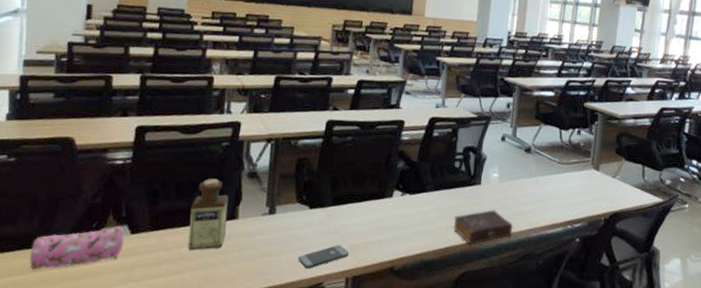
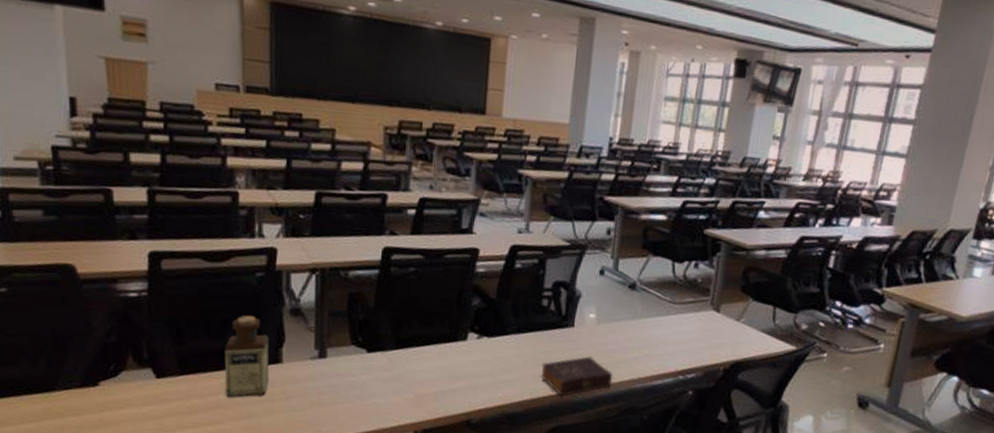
pencil case: present [29,226,124,270] -> none [40,369,149,417]
smartphone: present [298,245,349,268] -> none [357,394,417,420]

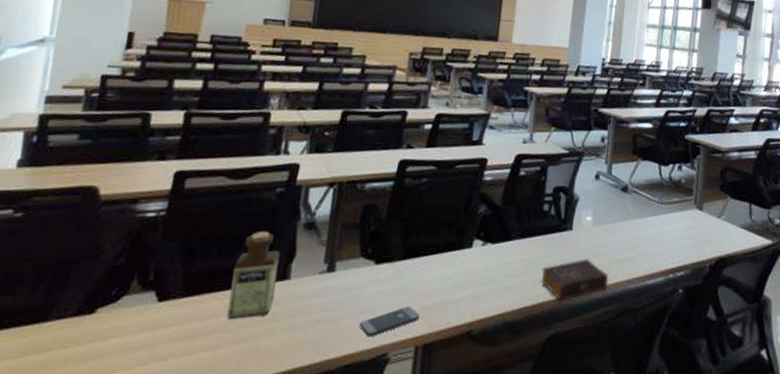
smartphone: none [357,394,417,420] -> present [359,306,420,336]

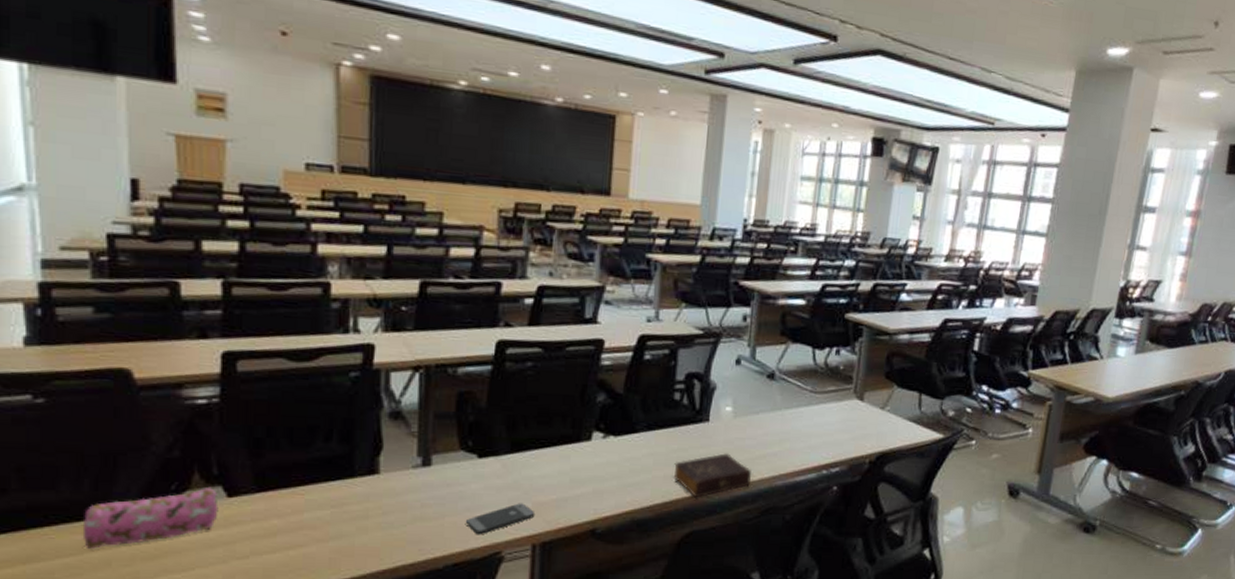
pencil case: none [26,293,150,352] -> present [82,488,219,549]
bottle: present [227,231,280,320] -> none [310,420,364,516]

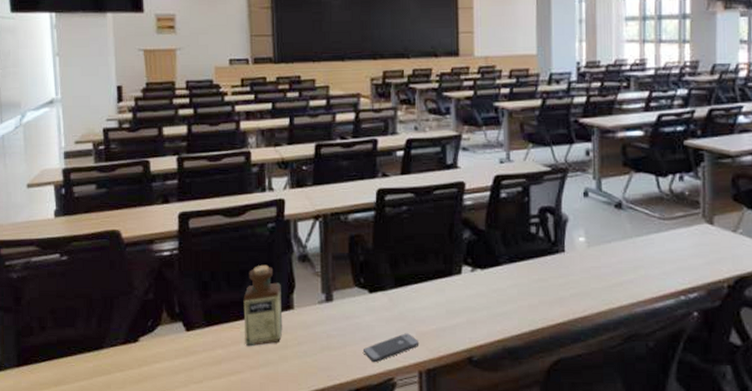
pencil case: present [82,488,219,549] -> none [91,323,180,374]
bottle: none [310,420,364,516] -> present [243,264,283,347]
book: present [673,453,752,498] -> none [537,282,611,326]

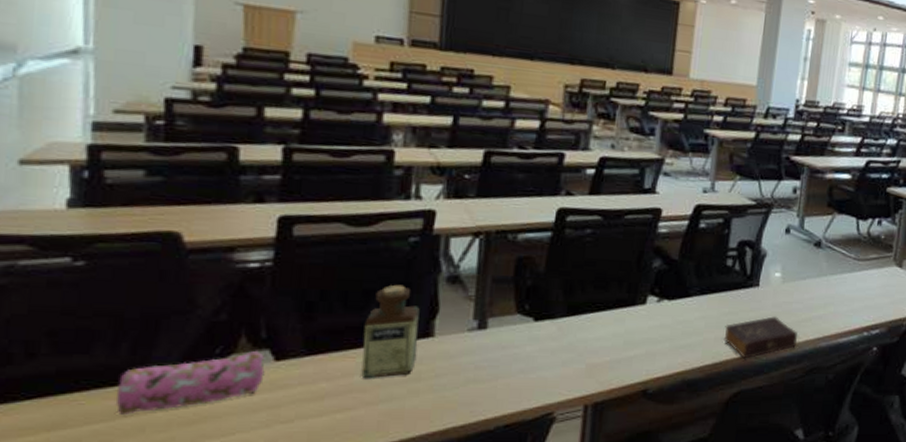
pencil case: none [91,323,180,374] -> present [115,351,265,415]
smartphone: present [364,333,420,362] -> none [519,365,589,395]
book: none [537,282,611,326] -> present [723,316,798,359]

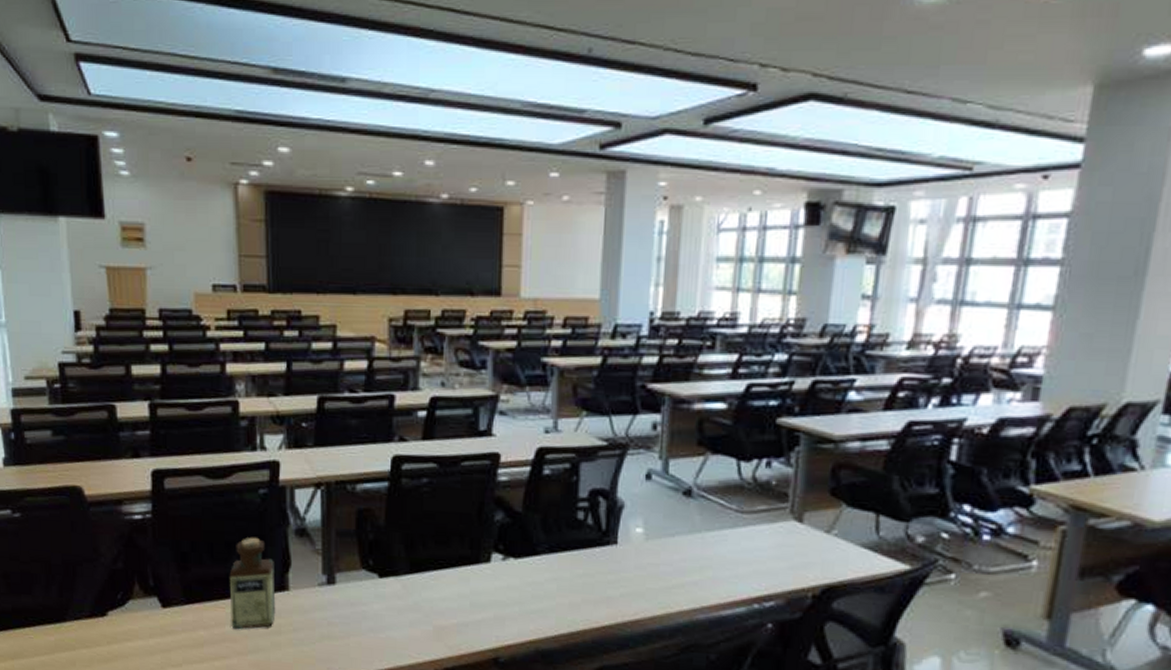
pencil case: present [115,351,265,415] -> none [53,598,156,650]
book: present [723,316,798,359] -> none [579,580,669,630]

